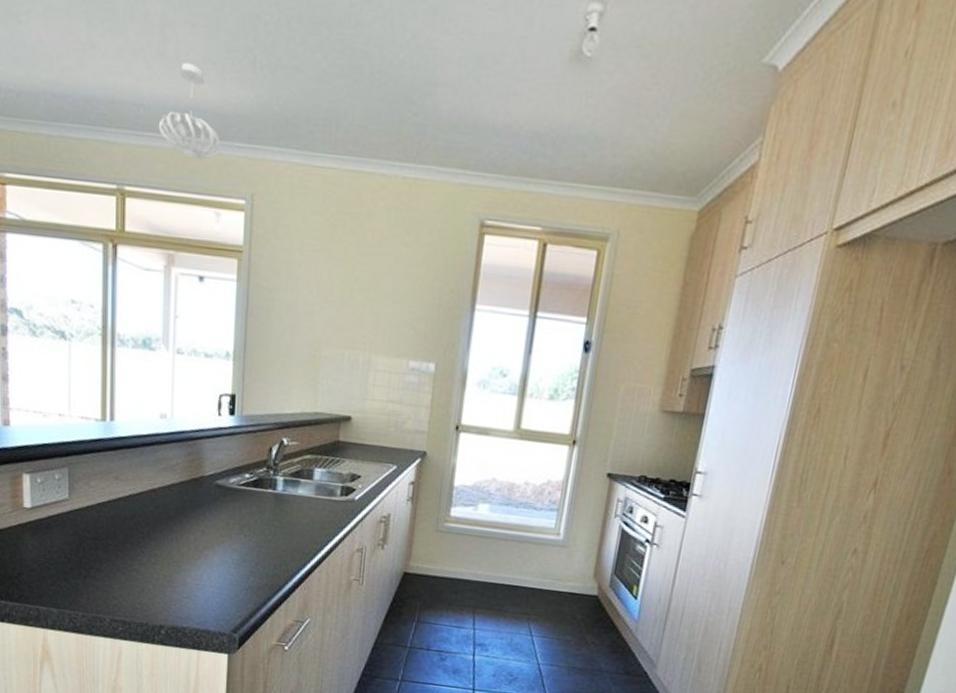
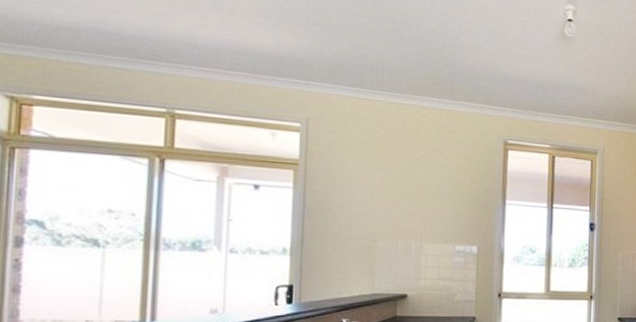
pendant light: present [158,62,222,160] -> none [212,15,277,91]

